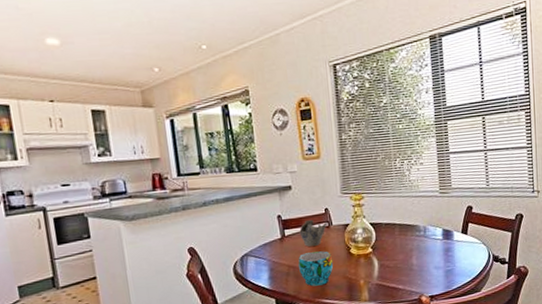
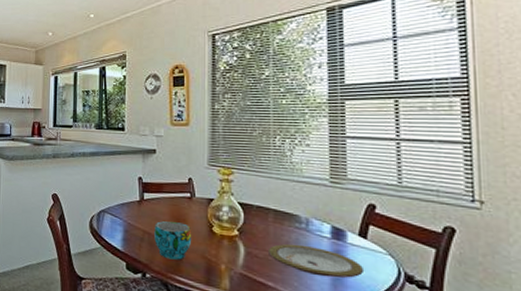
teapot: present [299,219,329,247] -> none [159,186,191,216]
plate: none [397,248,466,272] -> present [269,243,363,278]

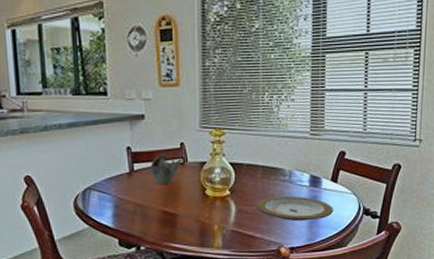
cup: present [154,221,192,260] -> none [147,190,186,228]
teapot: none [159,186,191,216] -> present [150,153,183,184]

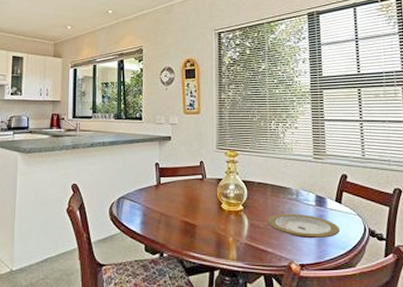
teapot: present [150,153,183,184] -> none [174,170,202,196]

